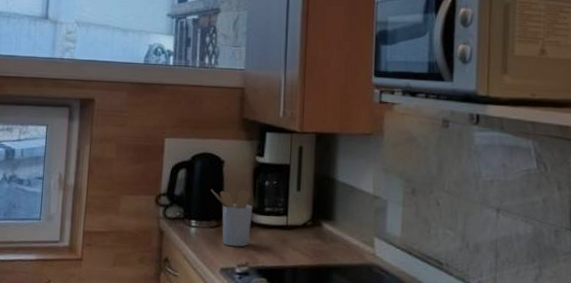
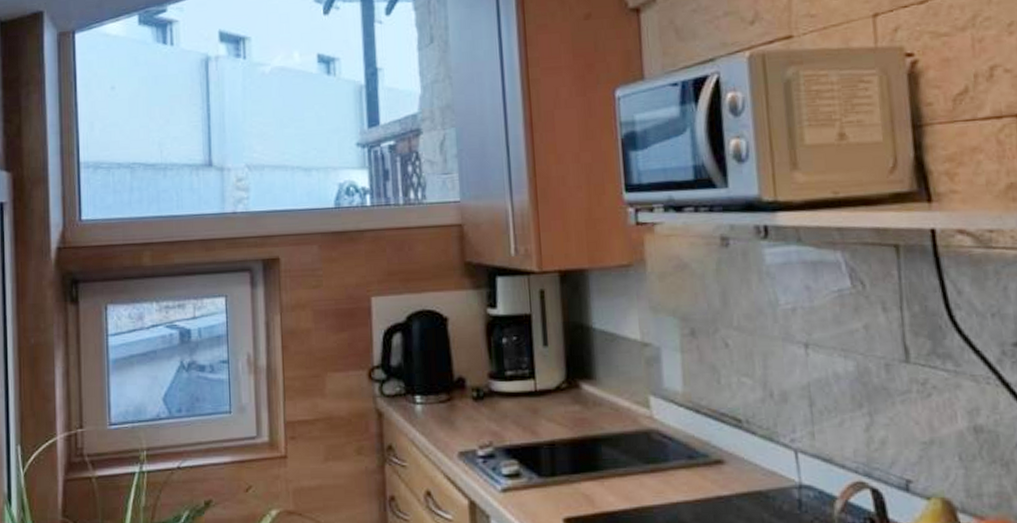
utensil holder: present [211,189,253,247] -> none [435,351,491,424]

